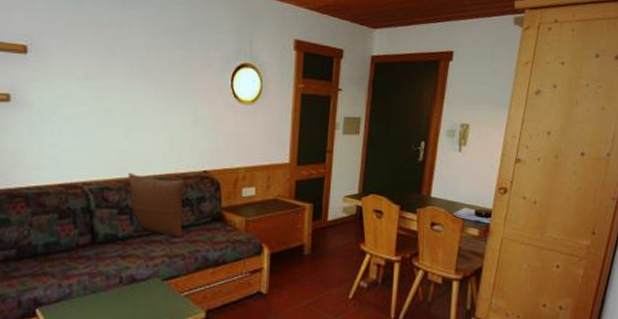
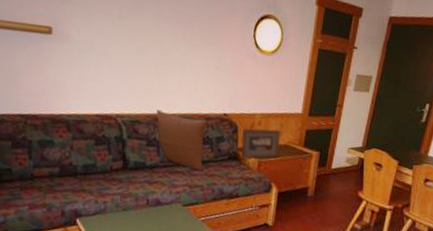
picture frame: none [225,183,269,219] -> present [241,128,281,160]

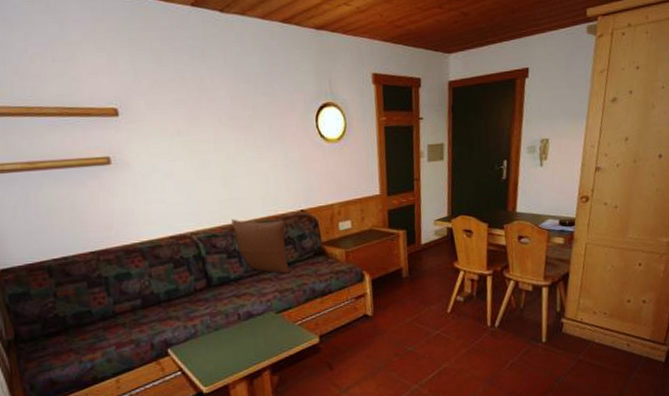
picture frame: present [241,128,281,160] -> none [323,216,365,253]

